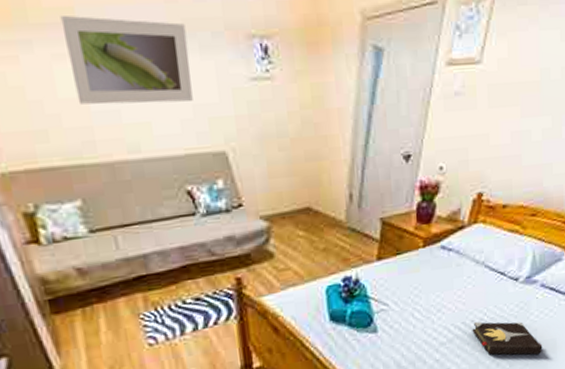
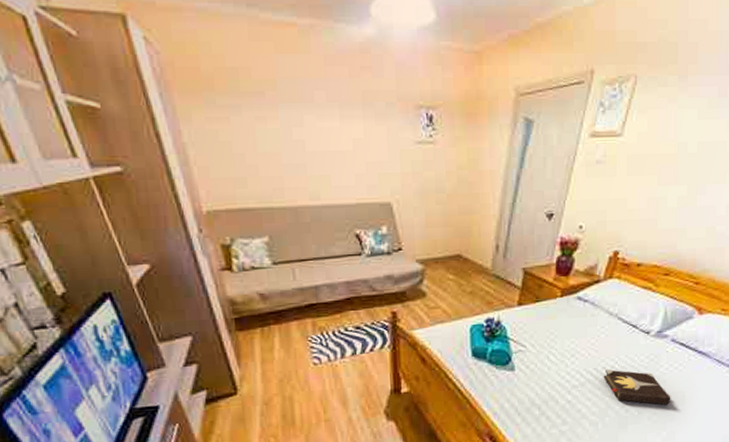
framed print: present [60,16,193,105] -> none [265,87,367,160]

